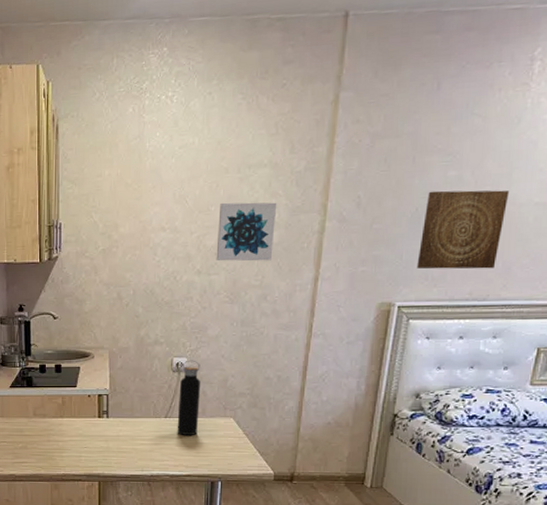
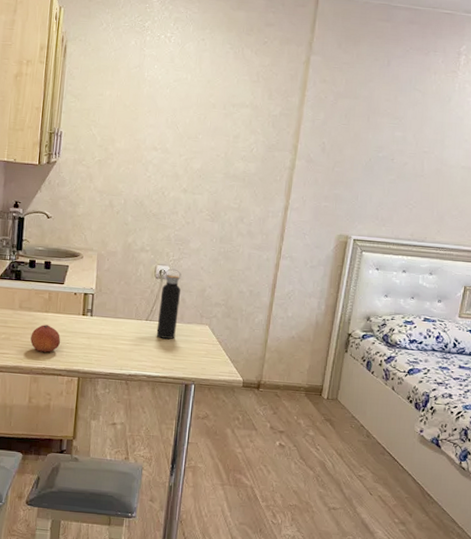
fruit: none [48,430,78,458] -> present [30,324,61,352]
wall art: present [216,202,277,261] -> none [201,132,256,188]
wall art: present [416,190,510,269] -> none [369,146,443,216]

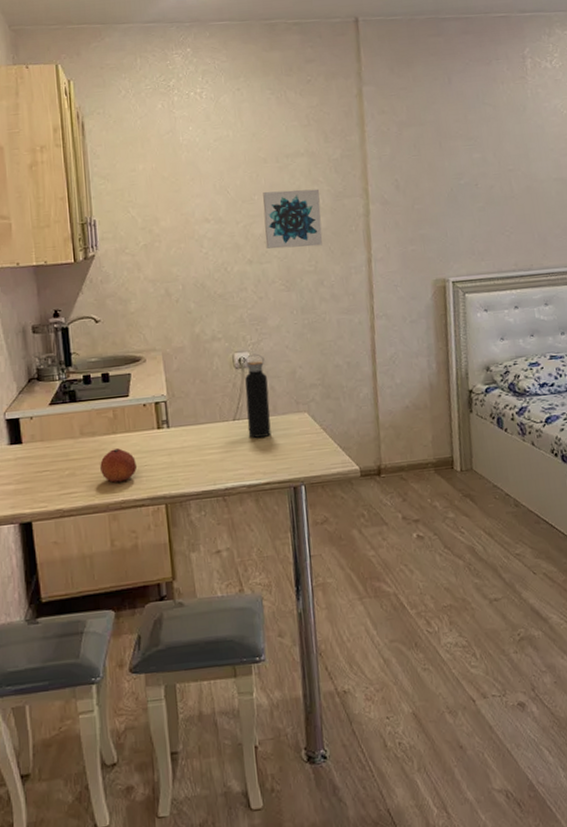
wall art: none [201,132,256,188] -> present [263,189,322,249]

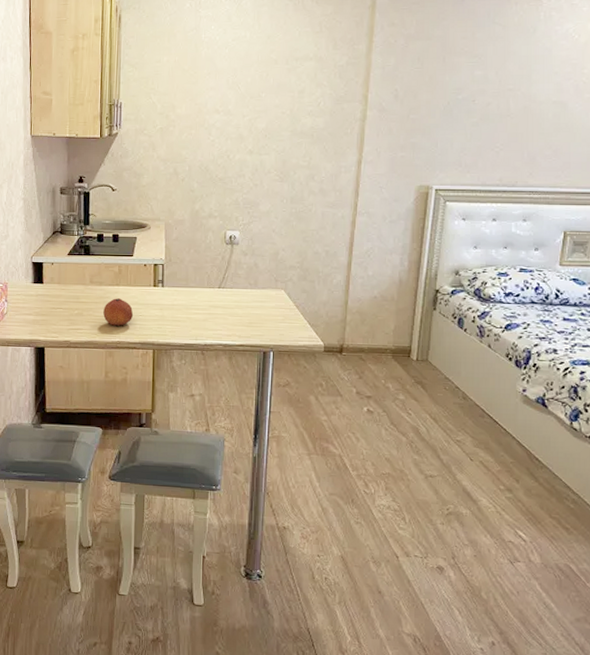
water bottle: present [244,353,271,438] -> none [230,233,253,306]
wall art: present [263,189,322,249] -> none [267,90,323,144]

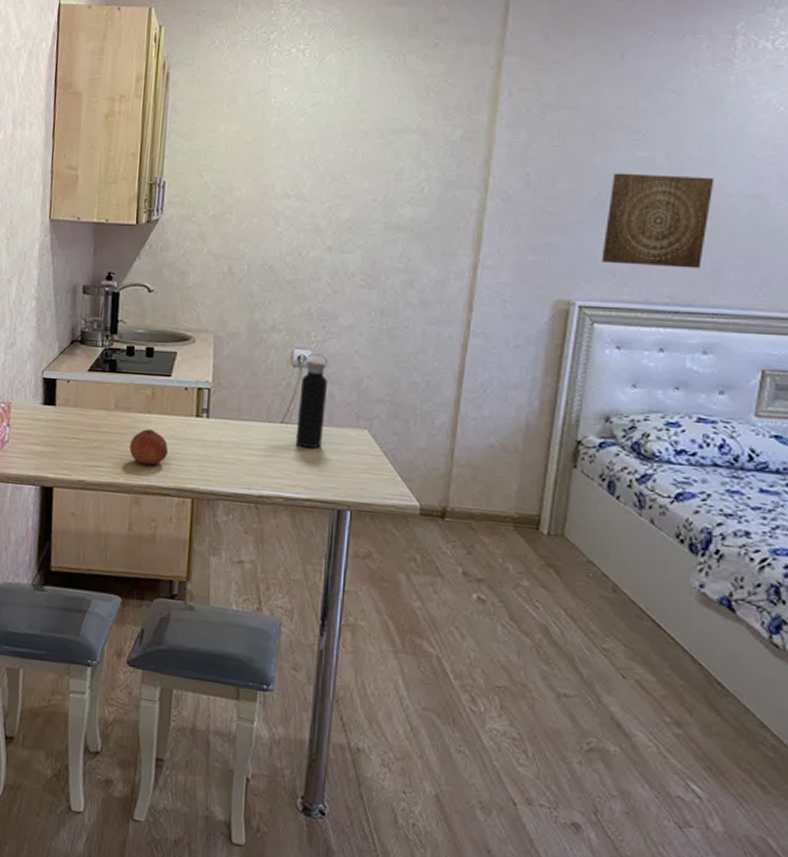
water bottle: none [230,233,253,306] -> present [295,353,328,448]
wall art: none [451,87,530,158] -> present [601,173,715,269]

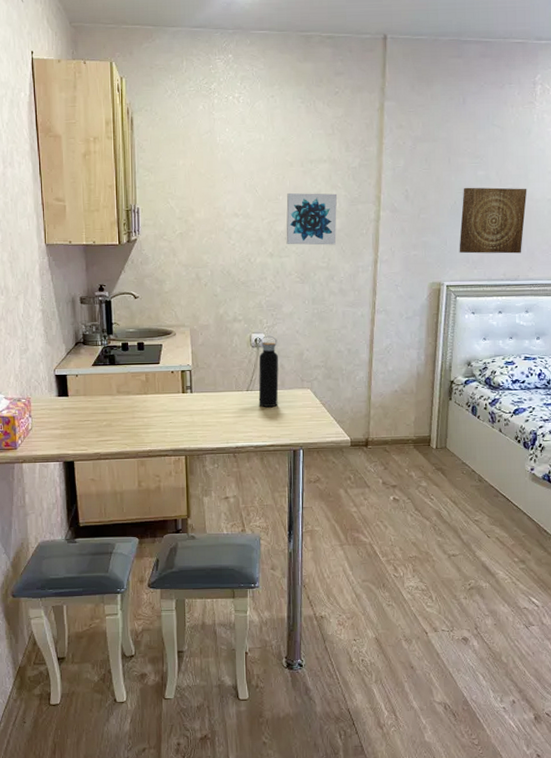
fruit: present [129,429,169,465] -> none [132,407,164,435]
wall art: none [351,170,427,241] -> present [286,192,338,245]

